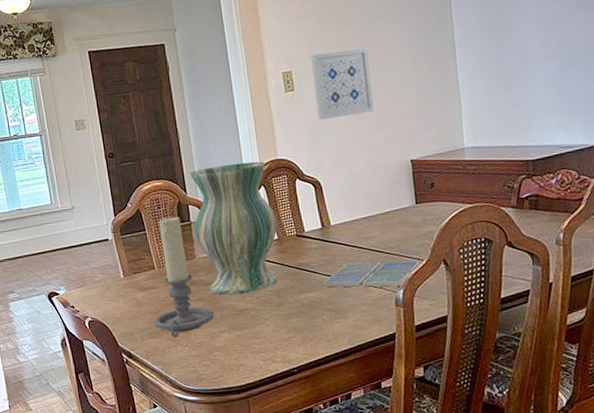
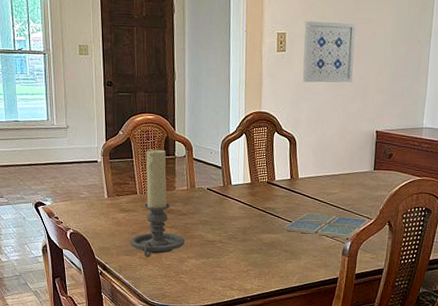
vase: present [190,161,278,295] -> none [177,109,252,227]

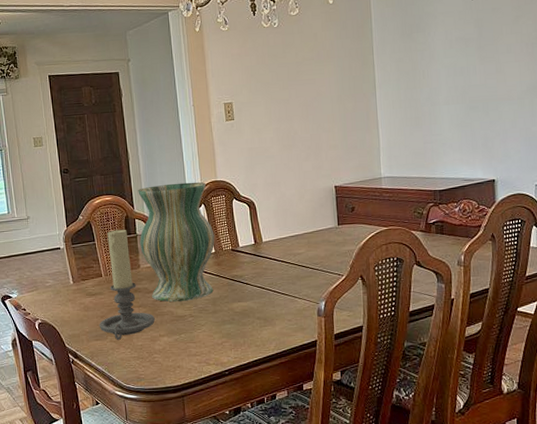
vase: none [177,109,252,227] -> present [138,182,215,302]
drink coaster: present [284,212,369,239] -> none [255,275,340,299]
wall art: present [302,20,356,83] -> none [249,85,304,147]

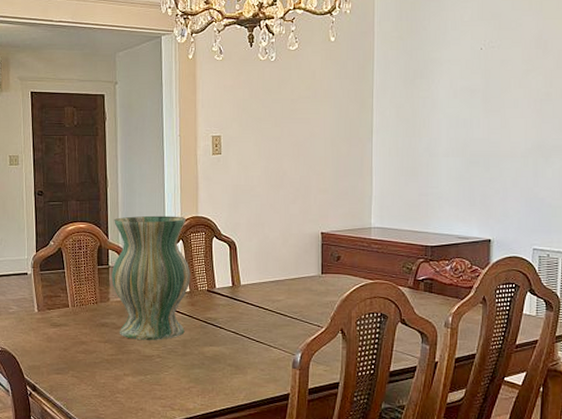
candle holder: present [99,228,155,340] -> none [61,258,121,376]

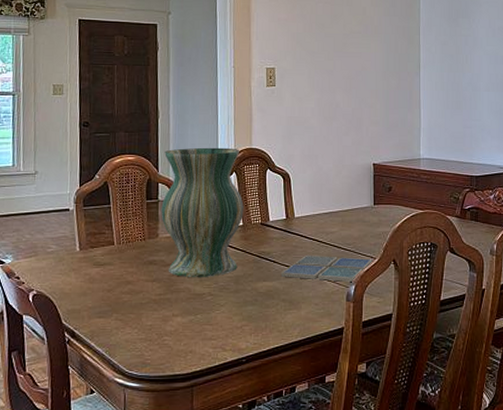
drink coaster: none [228,321,319,349] -> present [282,254,372,282]

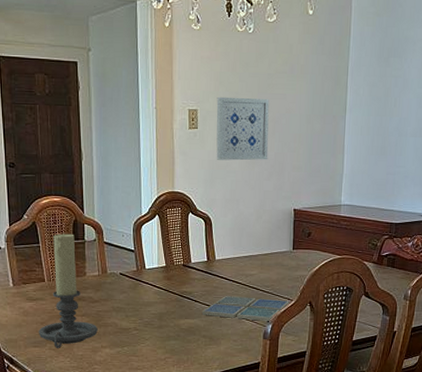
candle holder: none [104,192,169,318] -> present [38,232,98,348]
vase: present [161,147,244,278] -> none [88,190,167,314]
wall art: none [293,55,346,117] -> present [216,96,269,161]

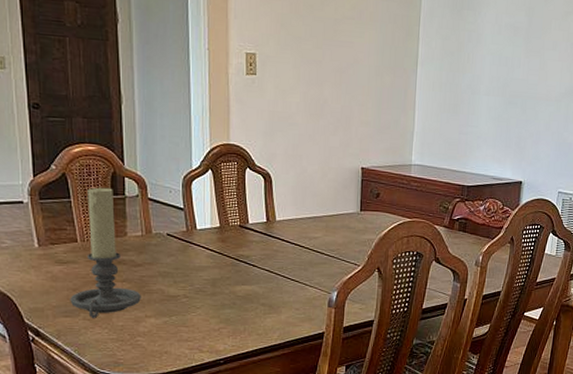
drink coaster: present [202,295,289,321] -> none [261,259,356,288]
wall art: present [216,96,269,161] -> none [277,40,336,114]

